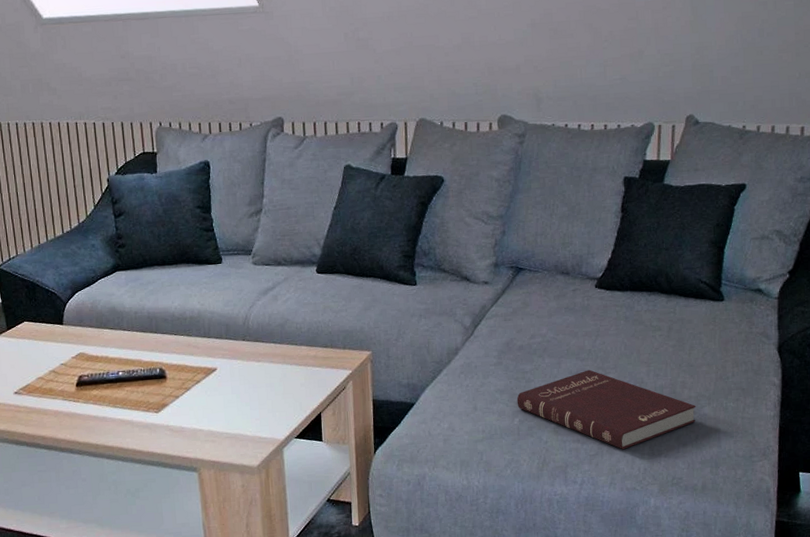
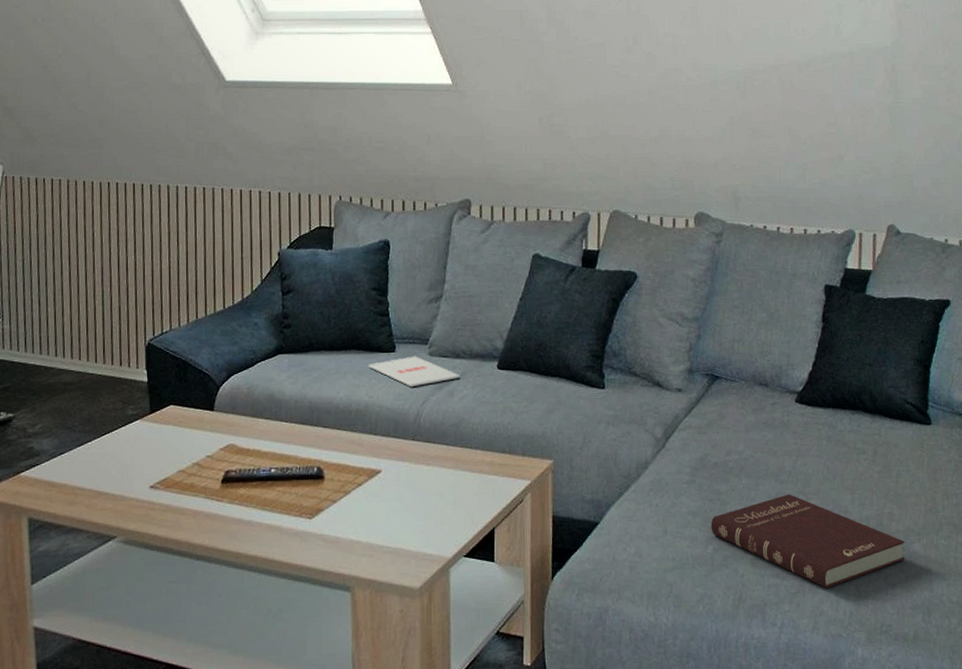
magazine: none [198,265,283,294] -> present [368,356,461,387]

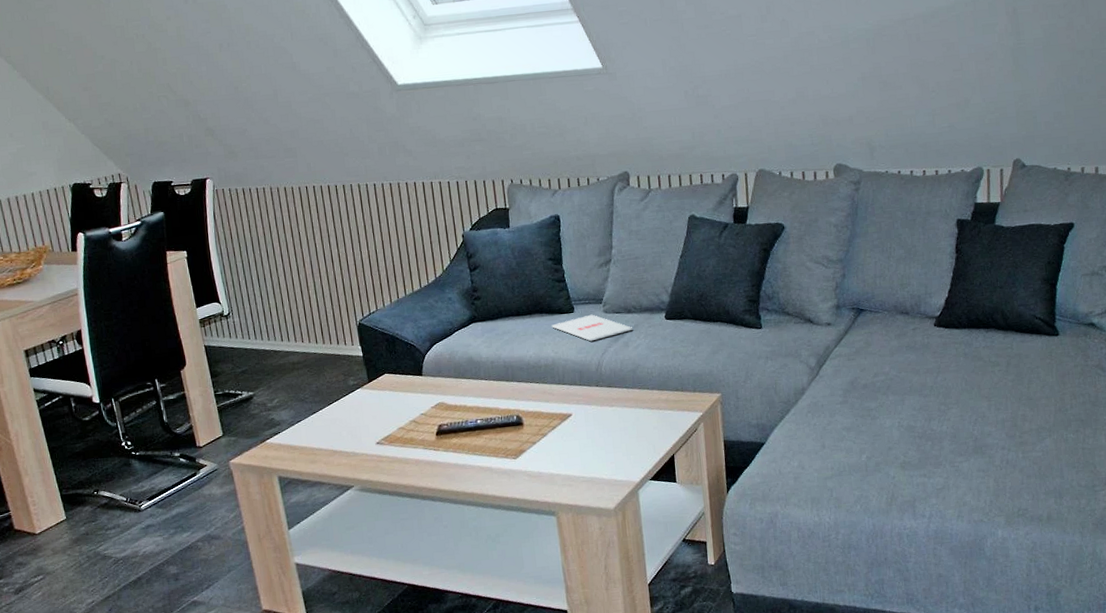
book: present [710,494,905,589] -> none [863,405,1038,483]

